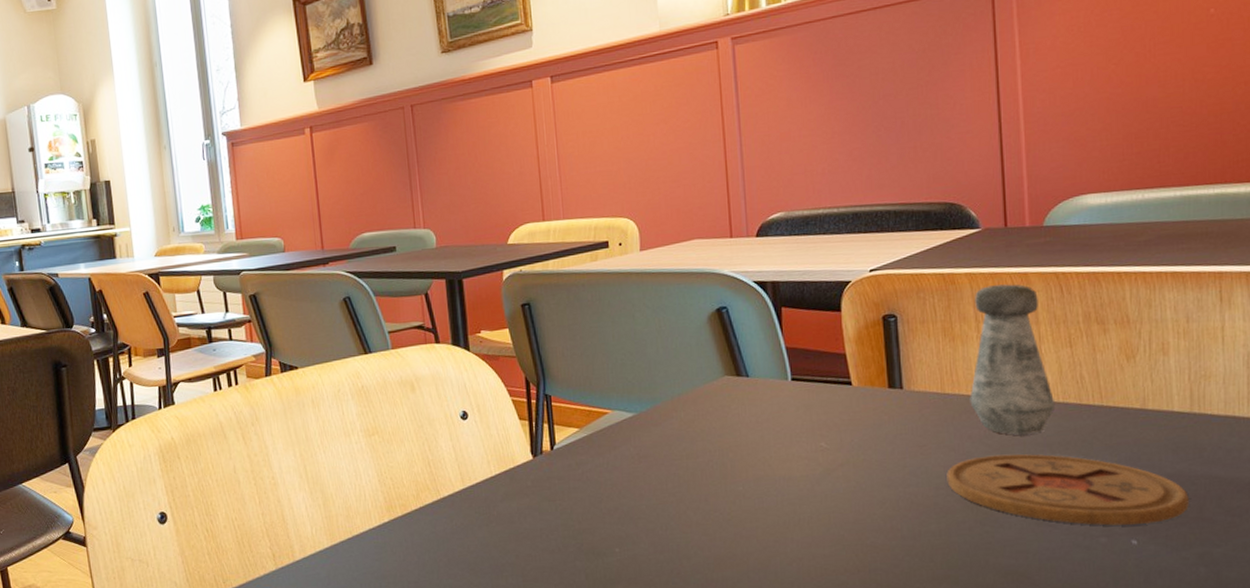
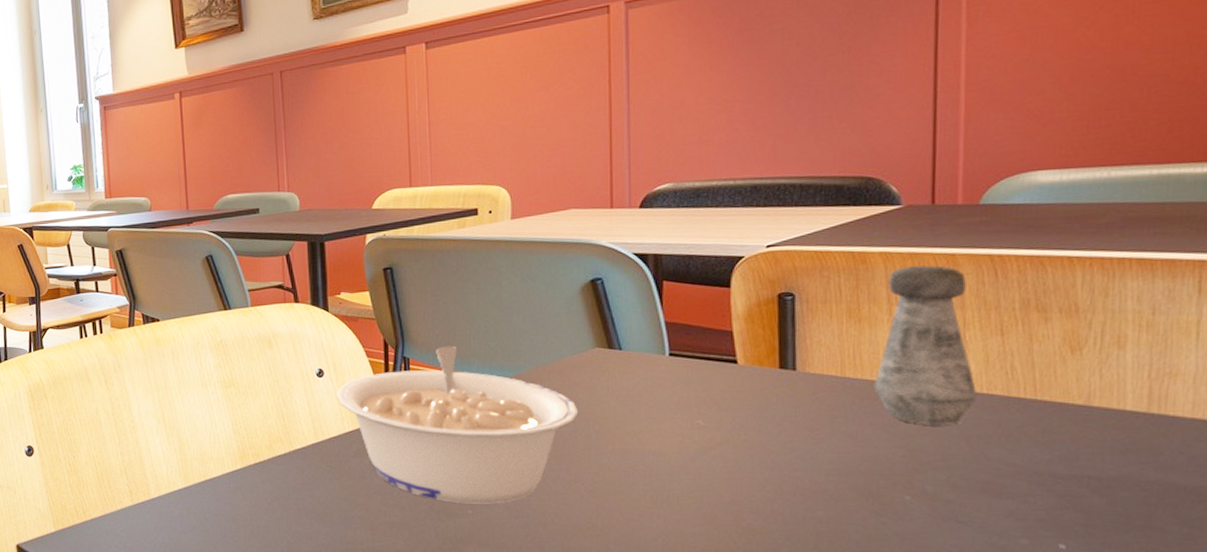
legume: none [481,380,714,542] -> present [336,346,579,504]
coaster: present [947,454,1189,526] -> none [840,444,1136,528]

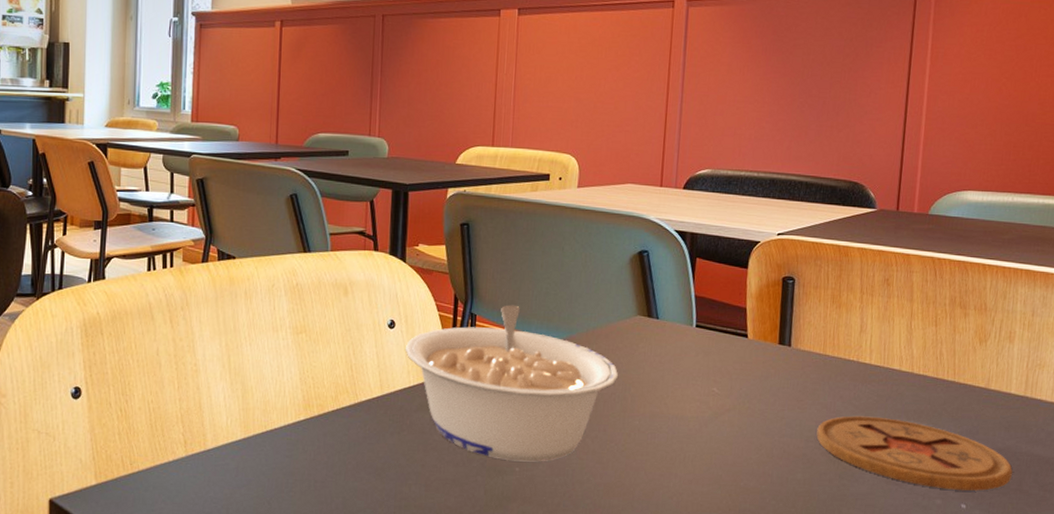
coaster: none [840,444,1136,528] -> present [816,415,1013,491]
salt shaker: present [874,265,978,425] -> none [846,262,917,400]

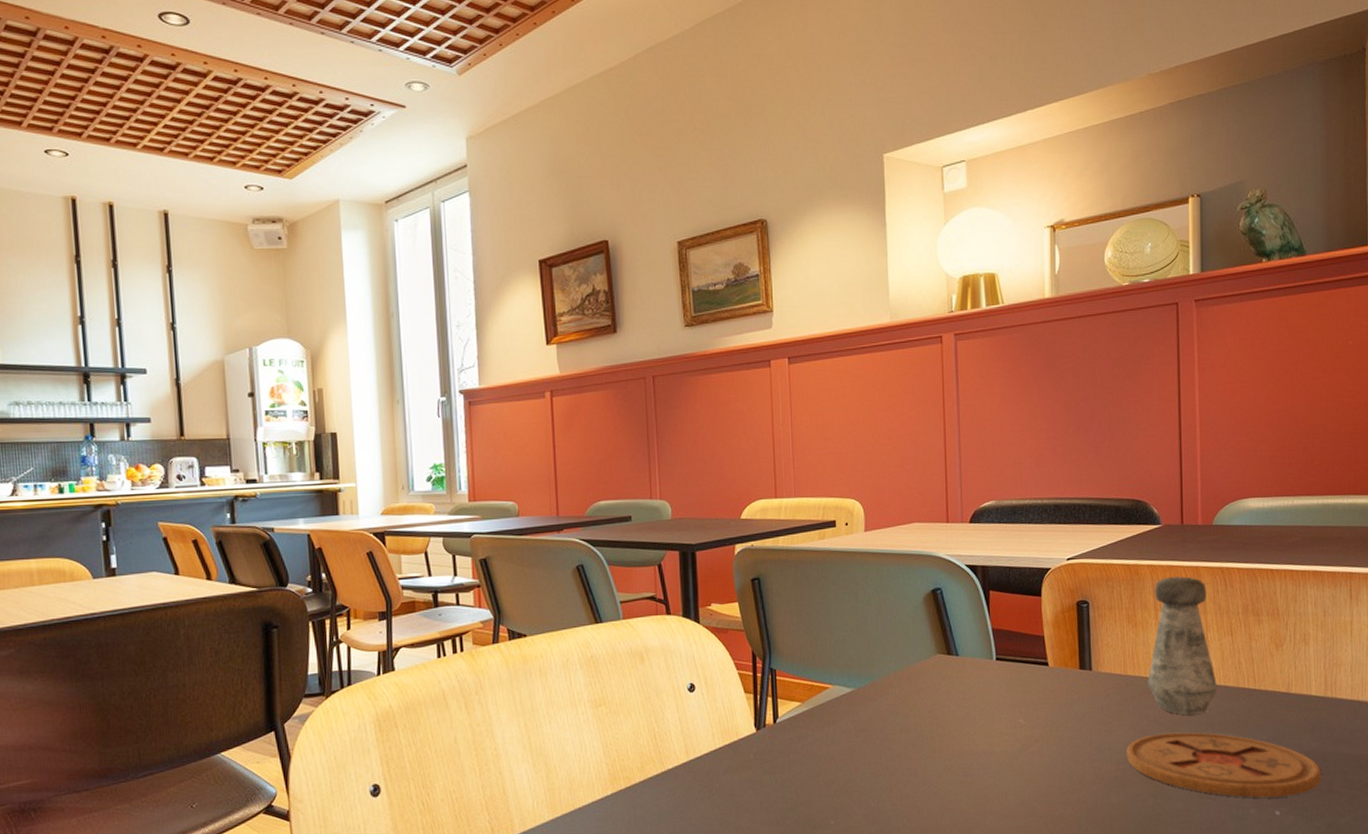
legume: present [404,305,619,462] -> none [707,656,925,815]
salt shaker: none [846,262,917,400] -> present [1148,576,1218,715]

